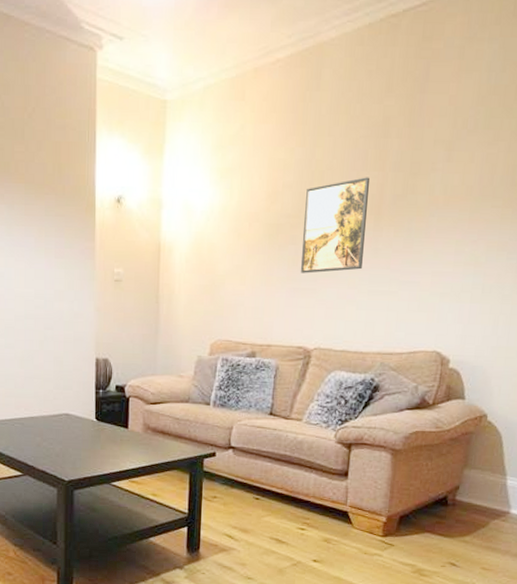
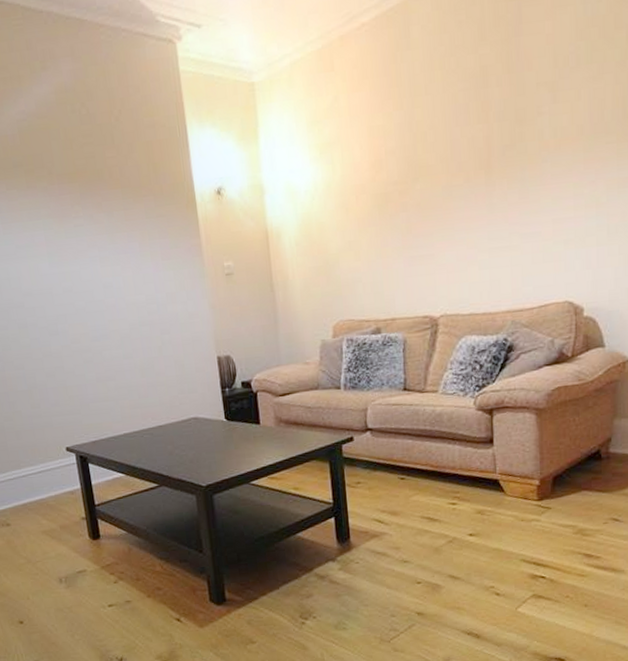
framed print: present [300,177,369,274] -> none [410,131,479,240]

